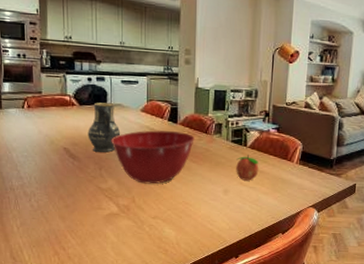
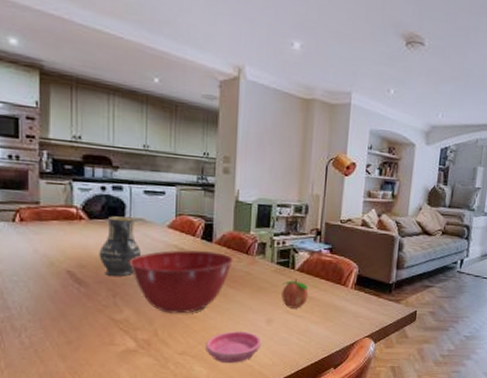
saucer: none [174,199,220,227] -> present [206,331,262,364]

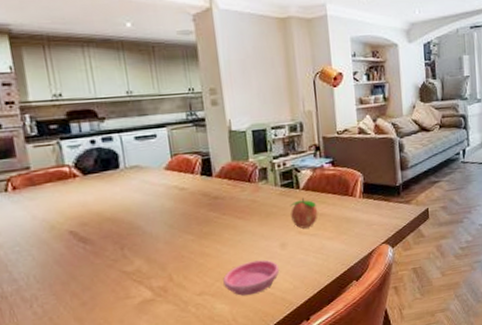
vase: present [99,216,142,276] -> none [99,166,143,229]
mixing bowl: present [129,250,233,314] -> none [131,185,237,256]

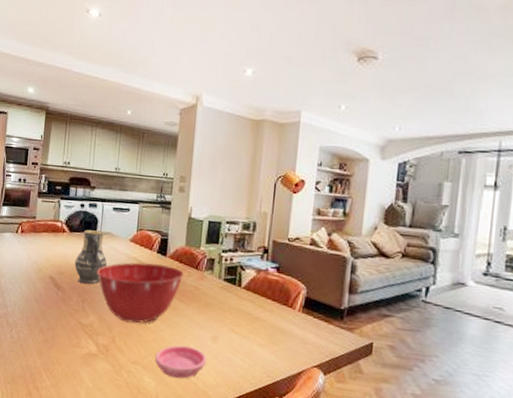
vase: none [99,166,143,229] -> present [74,230,108,284]
mixing bowl: none [131,185,237,256] -> present [97,262,184,324]
fruit: present [290,197,318,229] -> none [227,296,255,328]

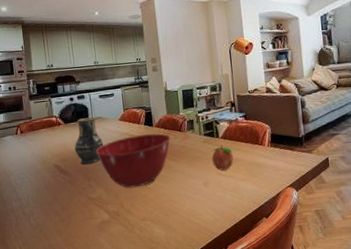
saucer: present [155,345,207,379] -> none [160,195,204,224]
fruit: none [227,296,255,328] -> present [211,144,234,171]

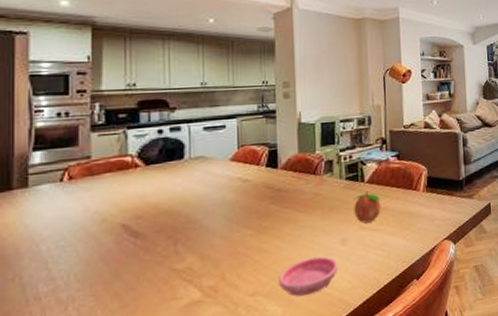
vase: present [74,117,104,164] -> none [157,156,204,223]
mixing bowl: present [96,133,170,188] -> none [190,177,301,252]
saucer: none [160,195,204,224] -> present [279,256,339,297]

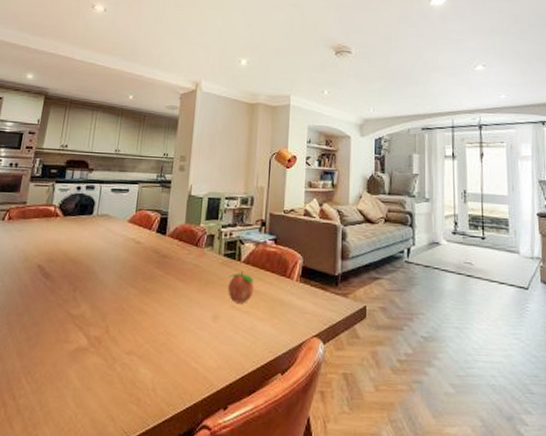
saucer: present [279,256,339,297] -> none [152,328,208,366]

